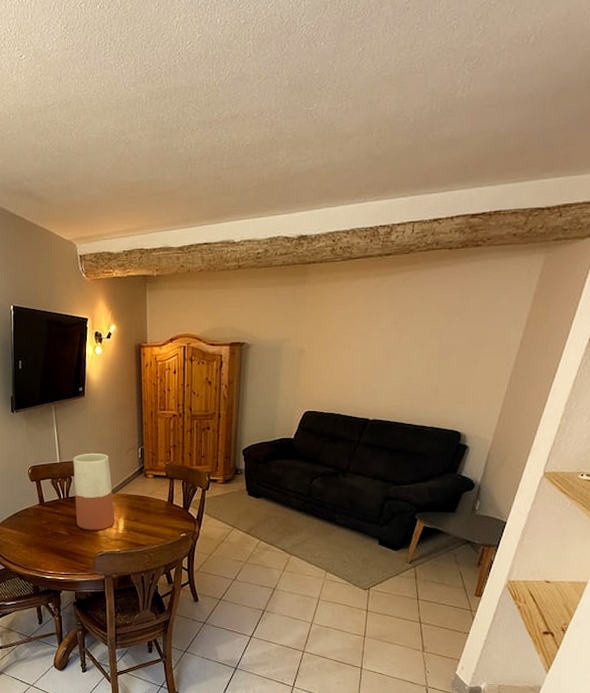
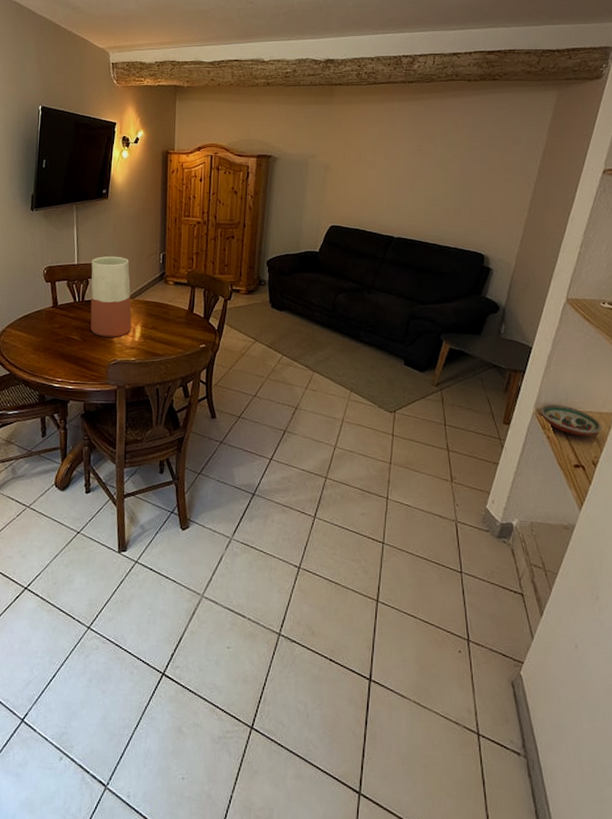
decorative bowl: none [512,576,573,605] -> present [540,404,602,436]

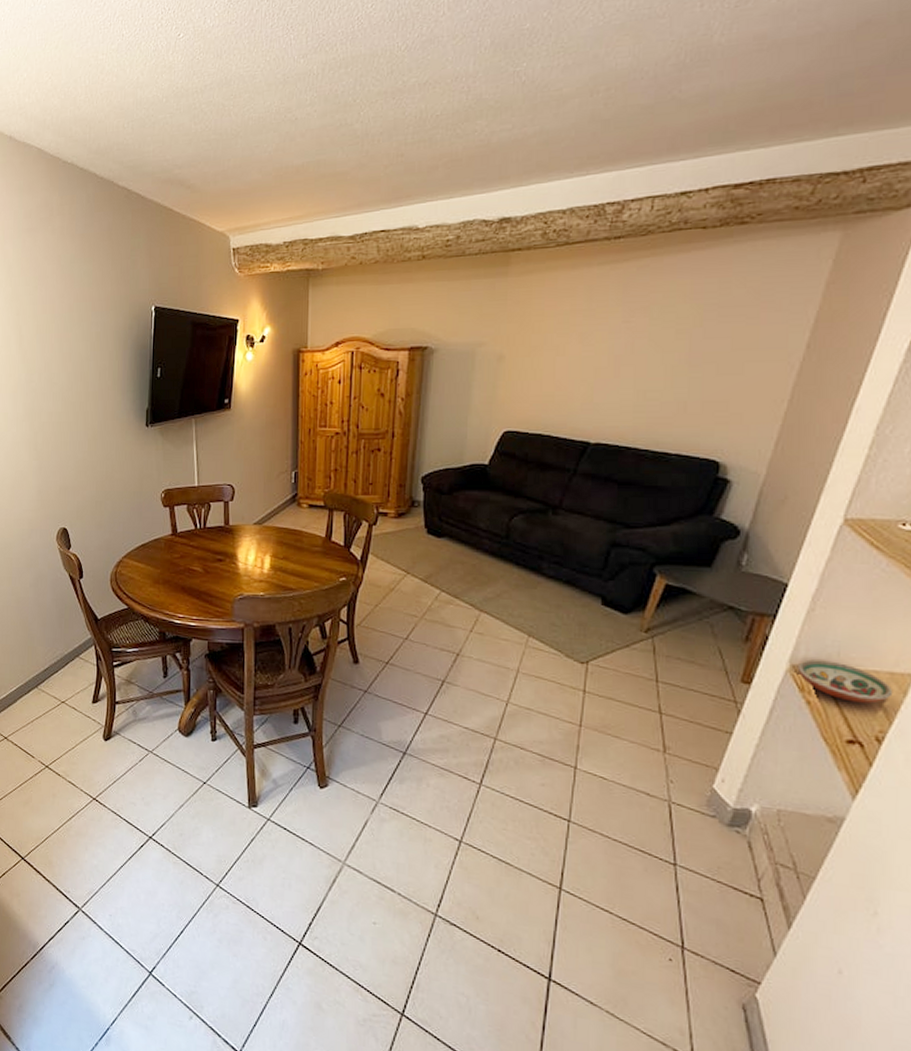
vase: present [90,256,132,337] -> none [213,475,260,569]

